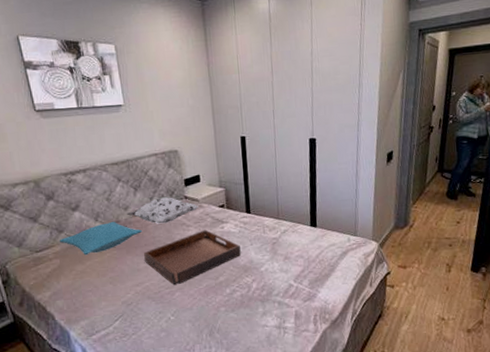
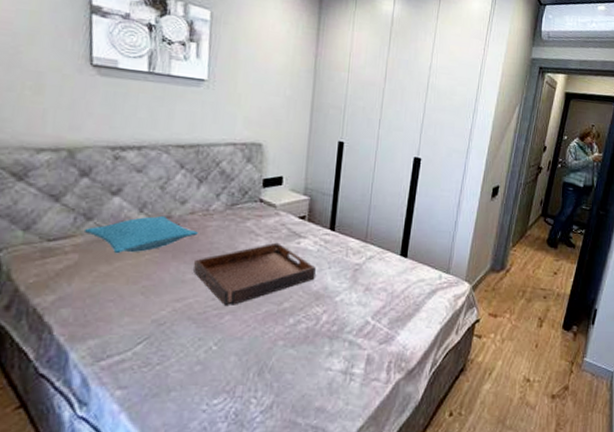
decorative pillow: present [127,197,198,224] -> none [183,196,275,228]

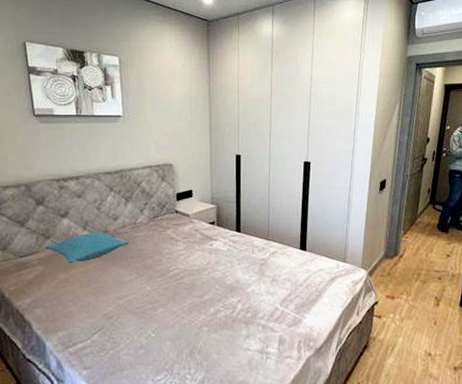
serving tray: present [193,242,316,305] -> none [129,246,228,300]

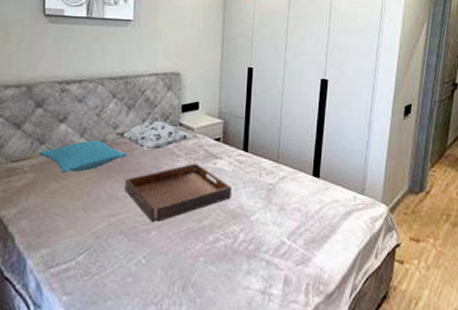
decorative pillow: none [116,210,189,237] -> present [115,121,193,150]
serving tray: none [129,246,228,300] -> present [124,163,232,222]

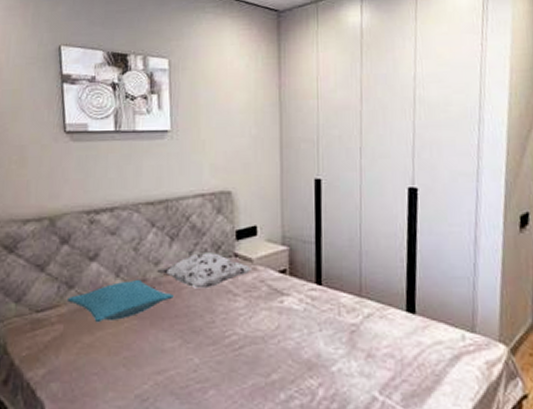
serving tray: present [124,163,232,222] -> none [171,302,304,378]

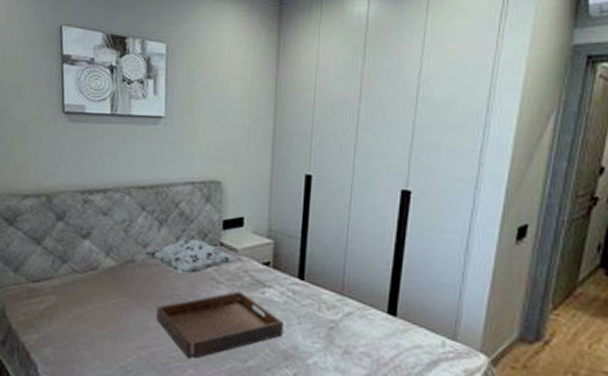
pillow: present [68,279,174,323] -> none [61,259,160,297]
serving tray: none [171,302,304,378] -> present [155,291,283,359]

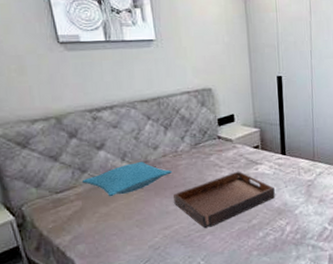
pillow: none [61,259,160,297] -> present [82,161,172,197]
decorative pillow: present [145,239,236,274] -> none [156,137,232,165]

